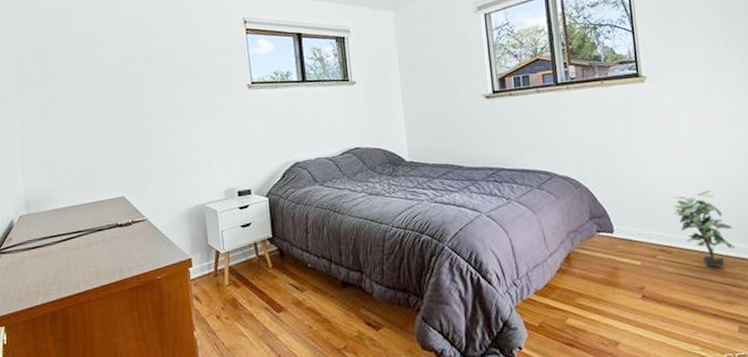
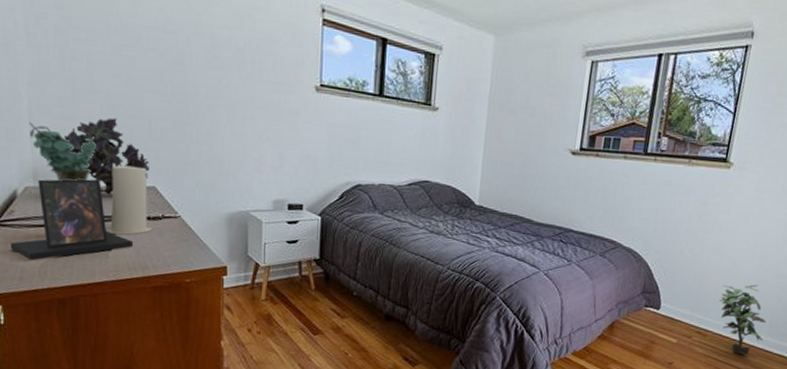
photo frame: none [9,199,110,281] -> present [10,179,134,261]
vase: none [21,160,74,206] -> present [29,122,96,182]
plant: none [33,144,118,211] -> present [43,117,149,195]
candle: none [86,181,126,245] -> present [105,165,153,235]

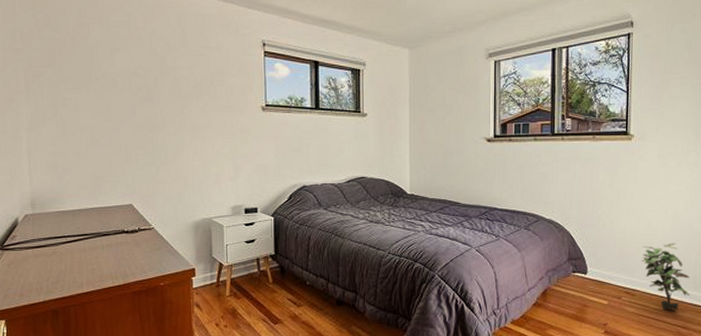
photo frame: present [10,179,134,261] -> none [12,203,115,278]
vase: present [29,122,96,182] -> none [28,160,82,207]
plant: present [43,117,149,195] -> none [40,150,127,215]
candle: present [105,165,153,235] -> none [91,188,131,248]

